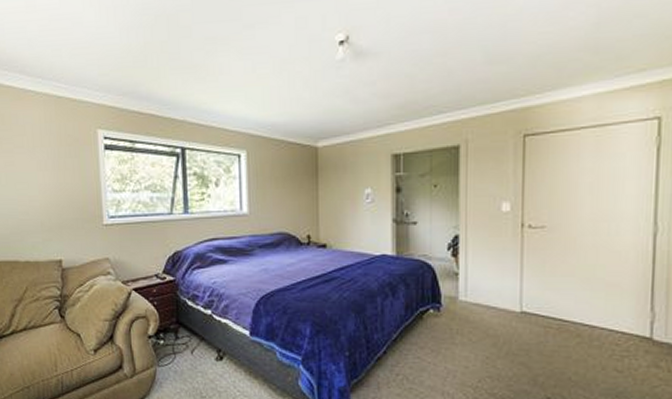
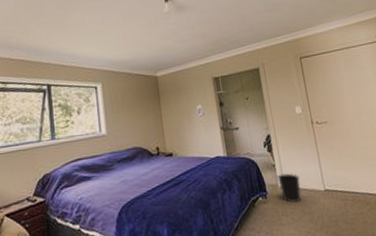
wastebasket: none [459,285,489,321] -> present [277,173,302,203]

